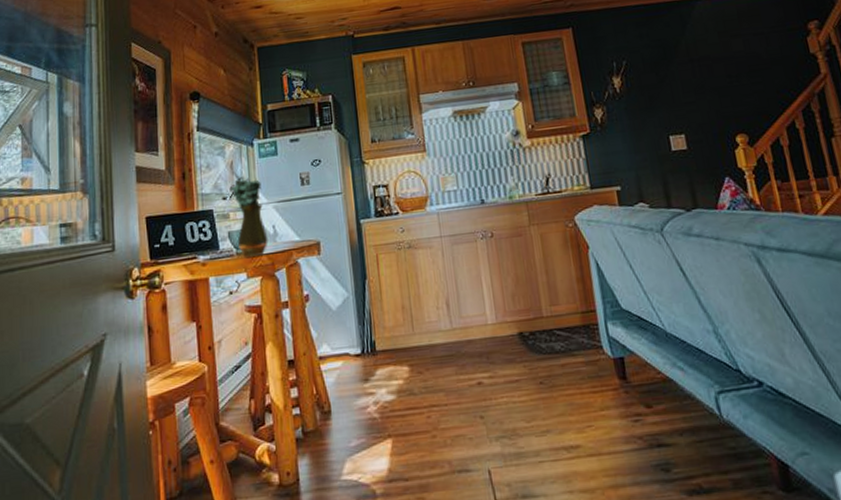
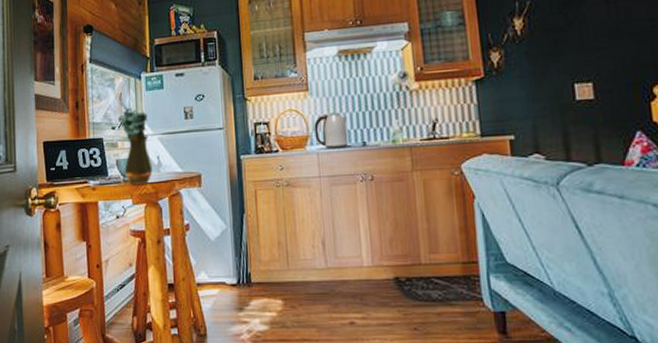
kettle: none [433,171,468,209] -> present [314,112,349,150]

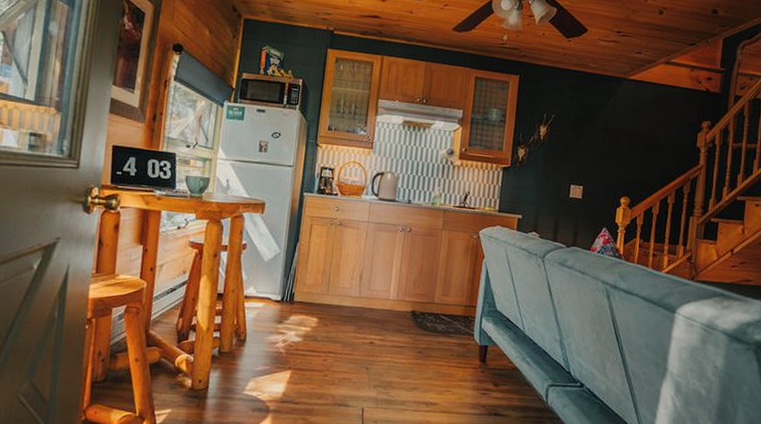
vase: present [118,107,154,185] -> none [193,129,224,203]

